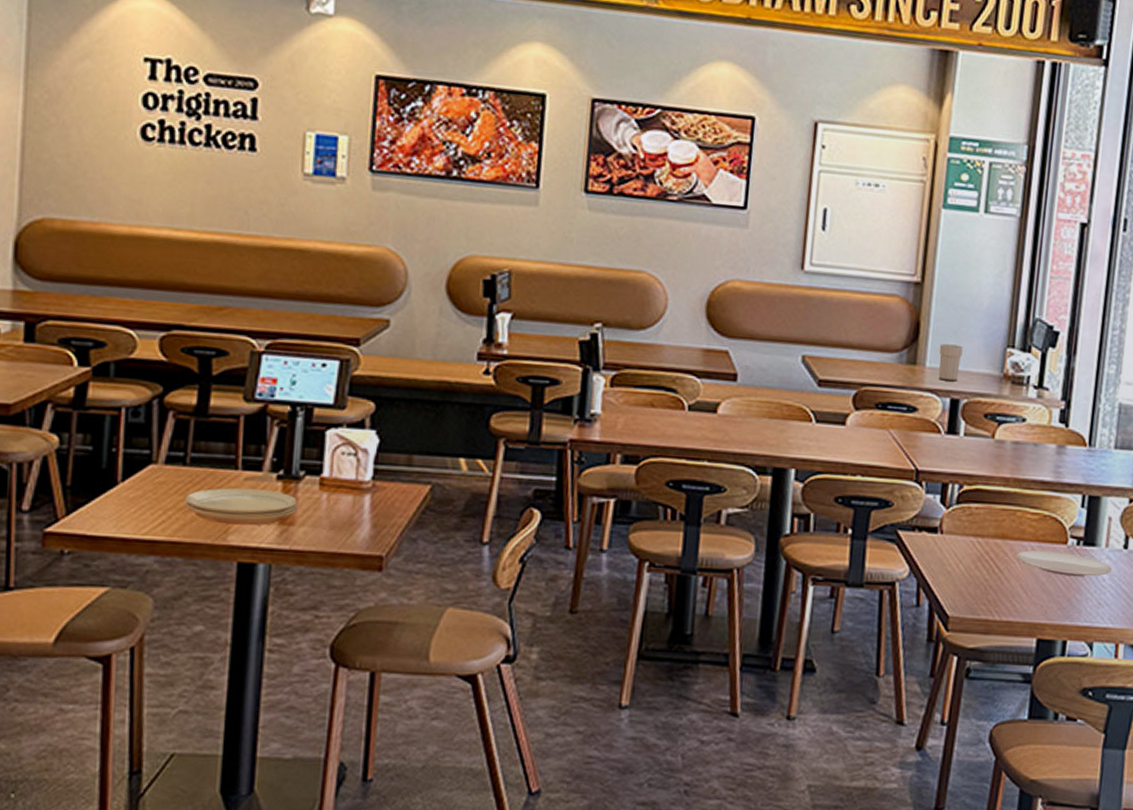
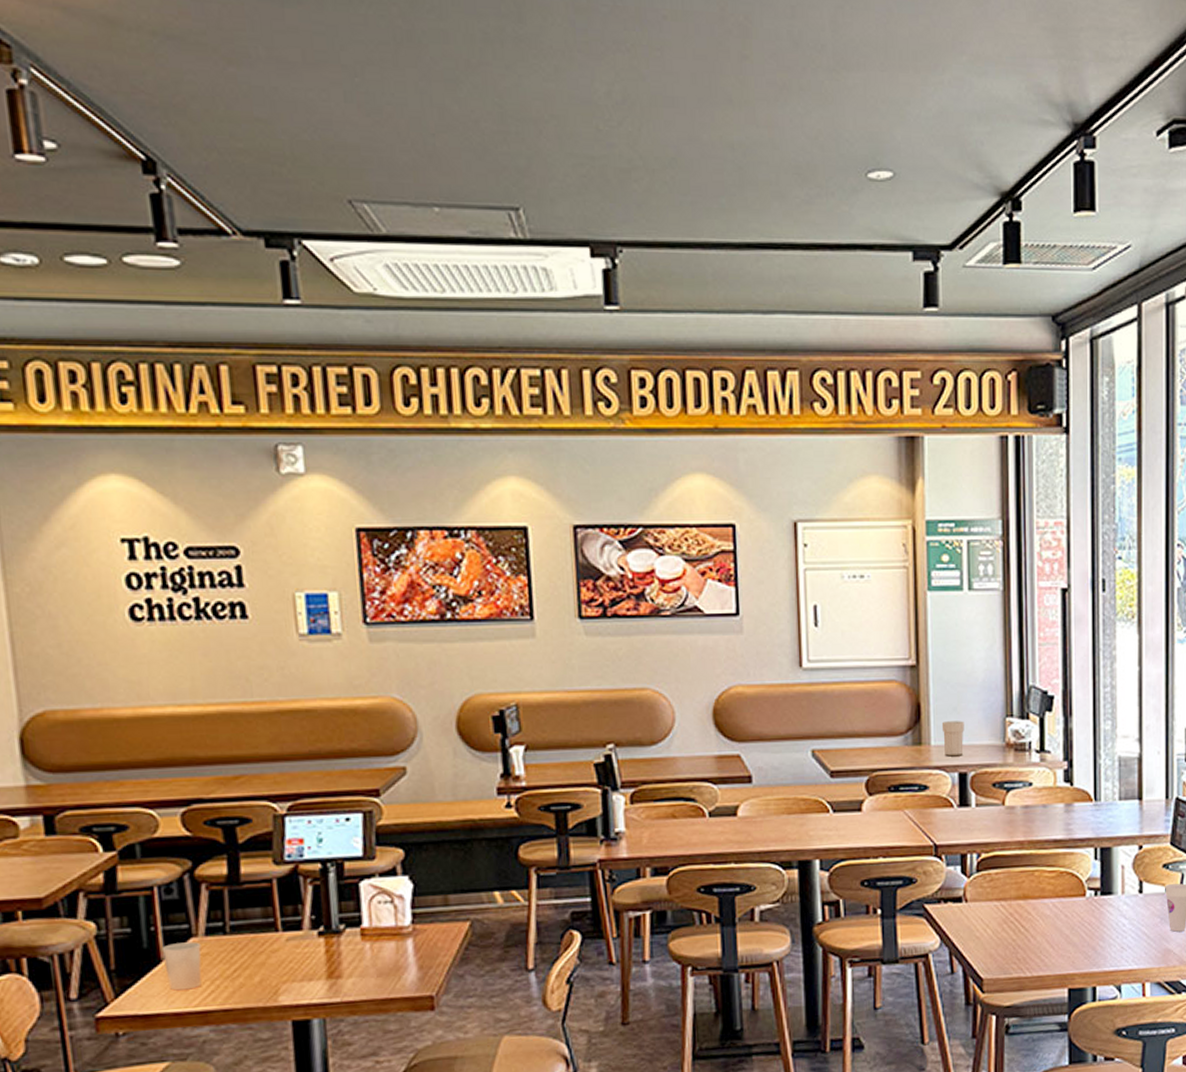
cup: none [119,467,159,517] -> present [161,942,202,991]
plate: present [185,488,298,526] -> none [231,947,344,986]
plate: present [1017,550,1112,577] -> none [1040,904,1130,926]

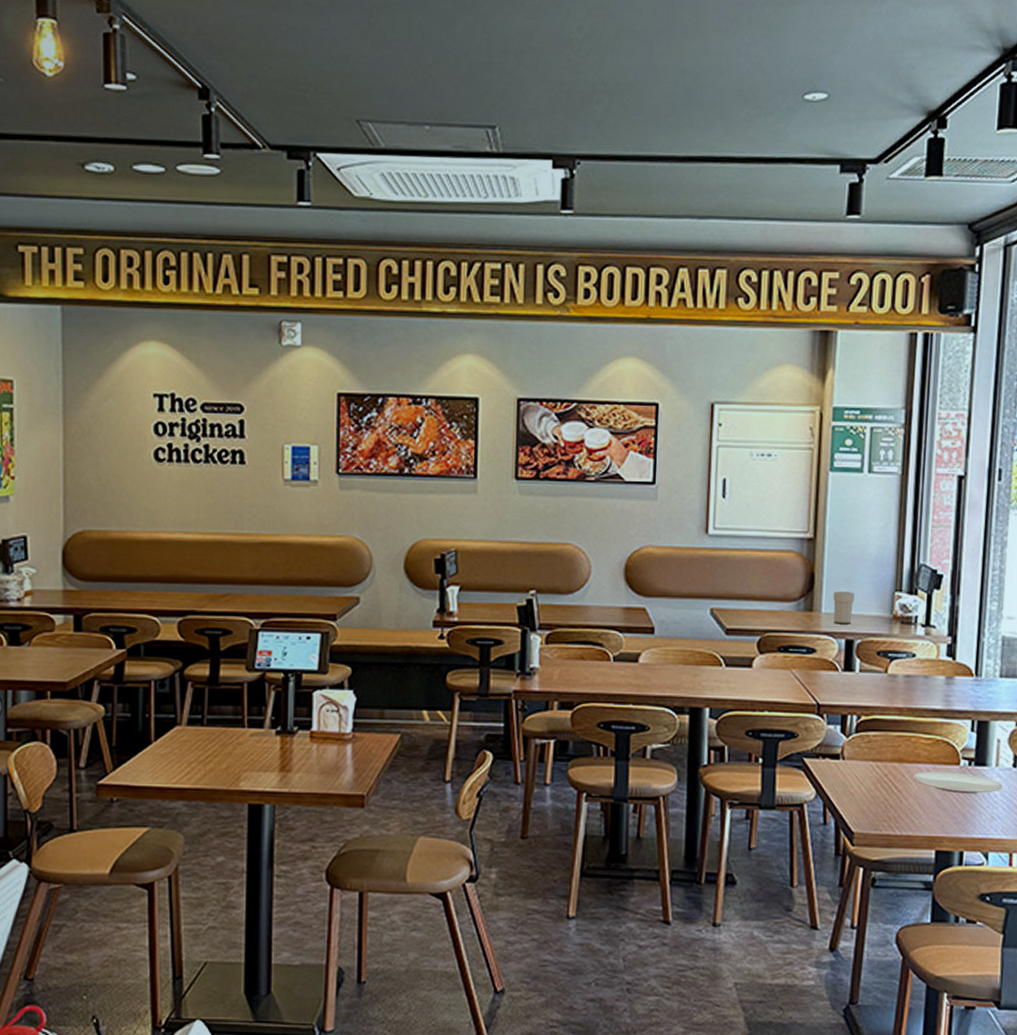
cup: present [161,942,202,991] -> none [152,729,183,769]
plate: none [1040,904,1130,926] -> present [913,771,1003,794]

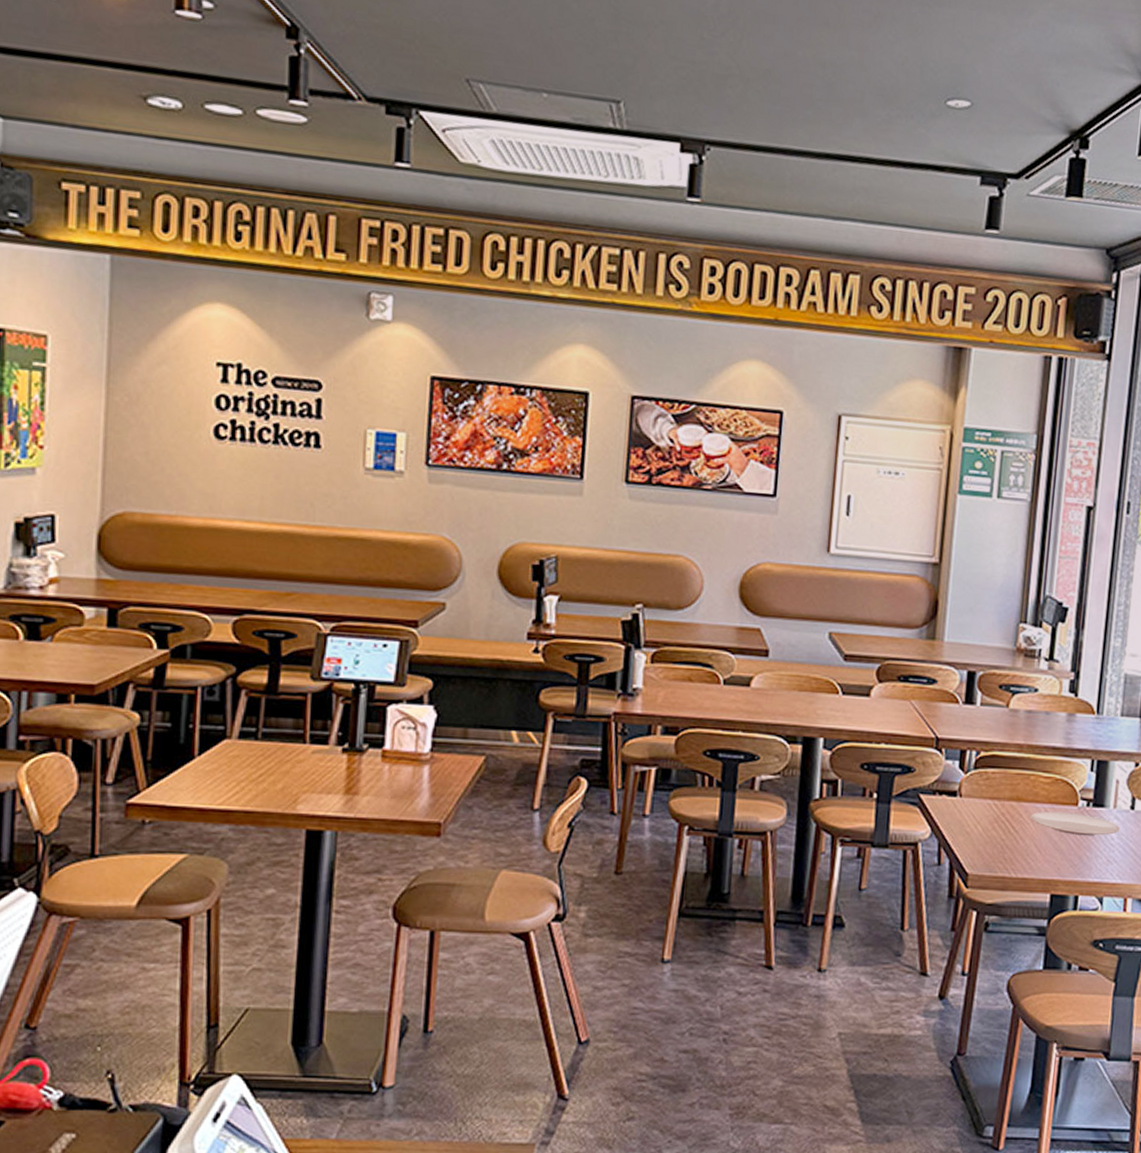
cup: present [833,591,855,624] -> none [956,620,979,655]

